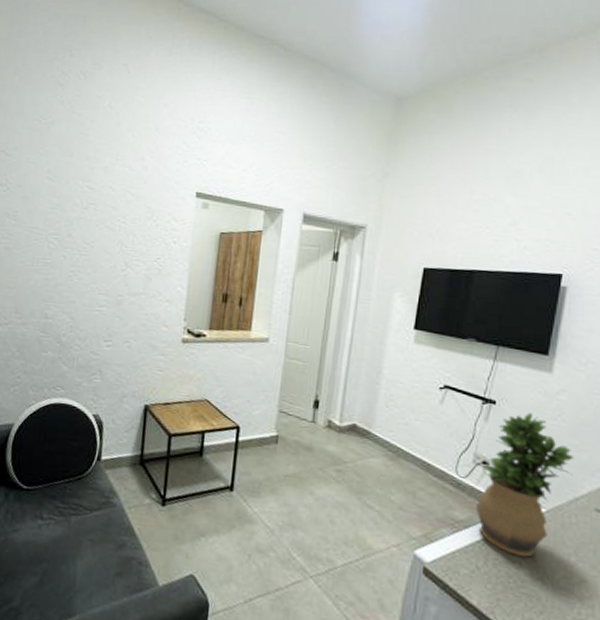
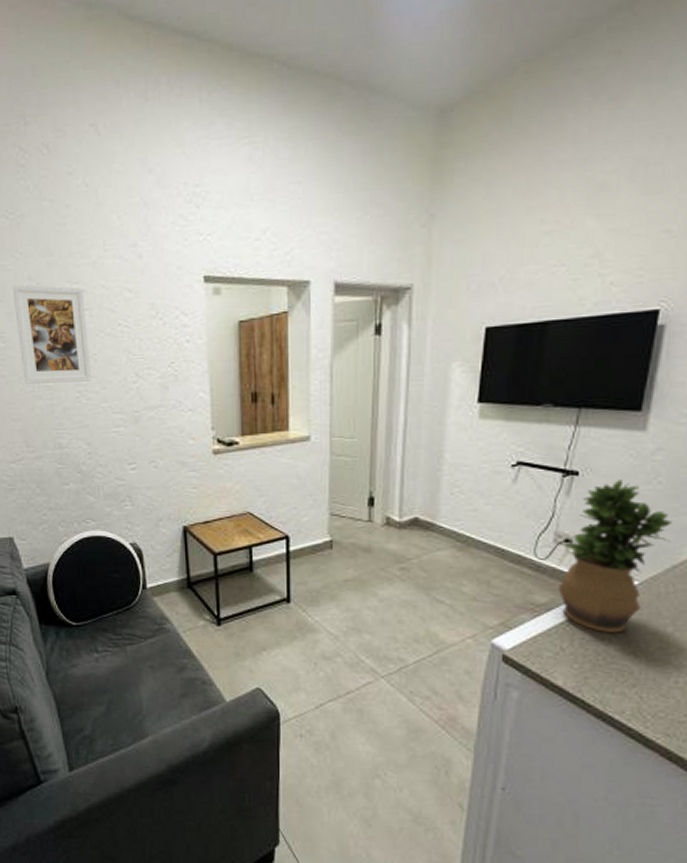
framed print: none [26,175,93,264] -> present [12,284,92,384]

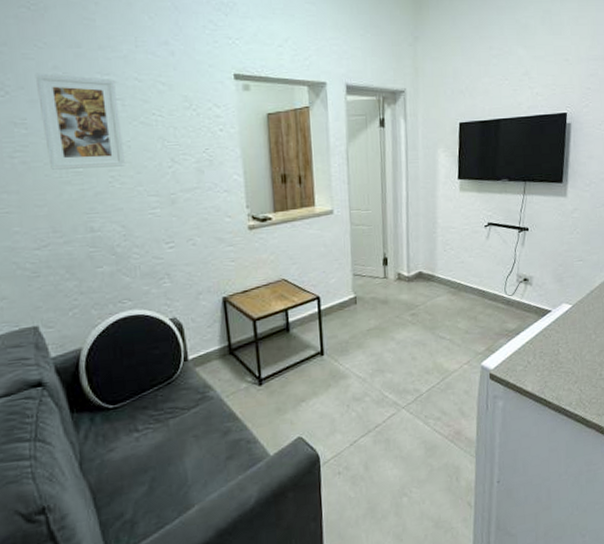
potted plant: present [559,480,673,633] -> none [523,232,588,346]

